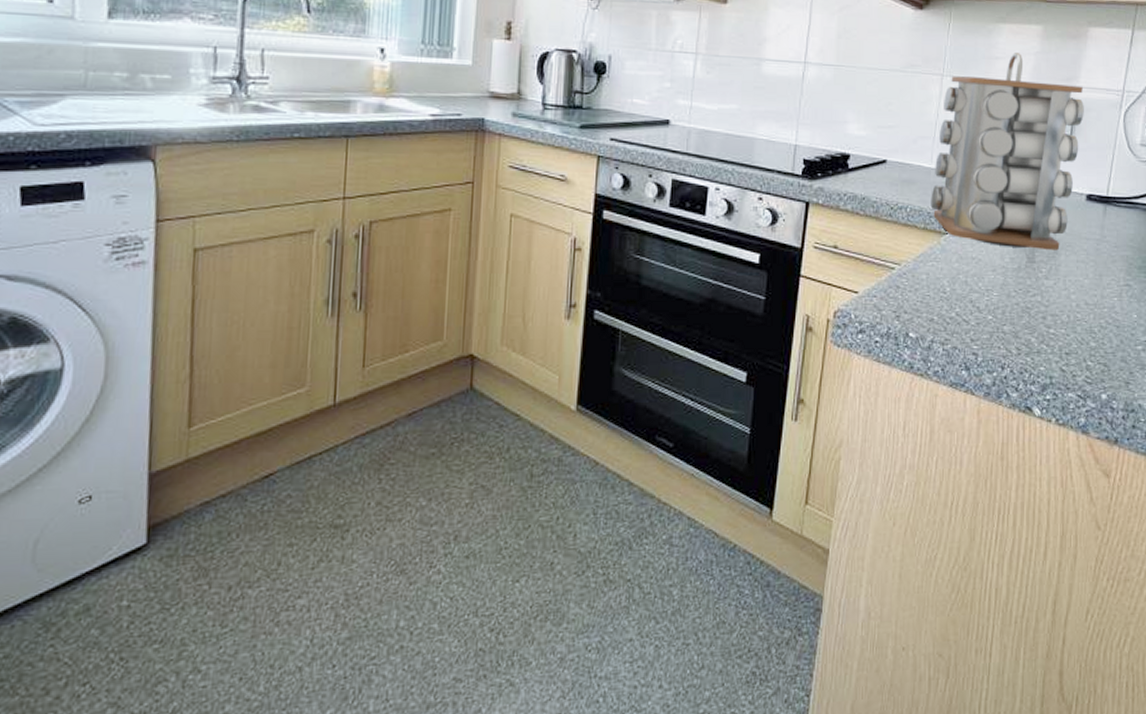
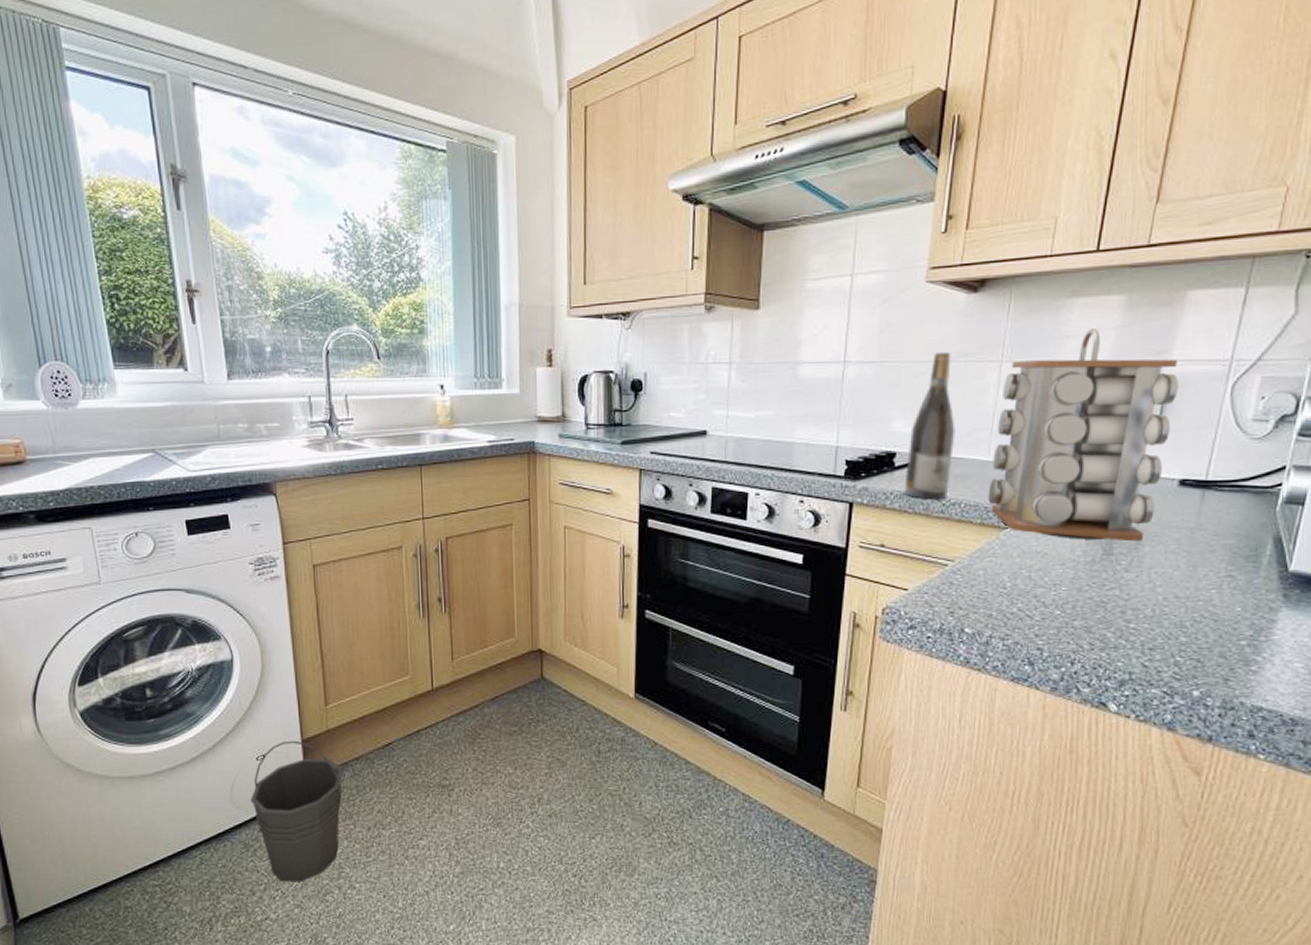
bucket: none [62,474,203,672] -> present [251,740,343,882]
wine bottle: none [856,61,903,202] -> present [904,351,956,499]

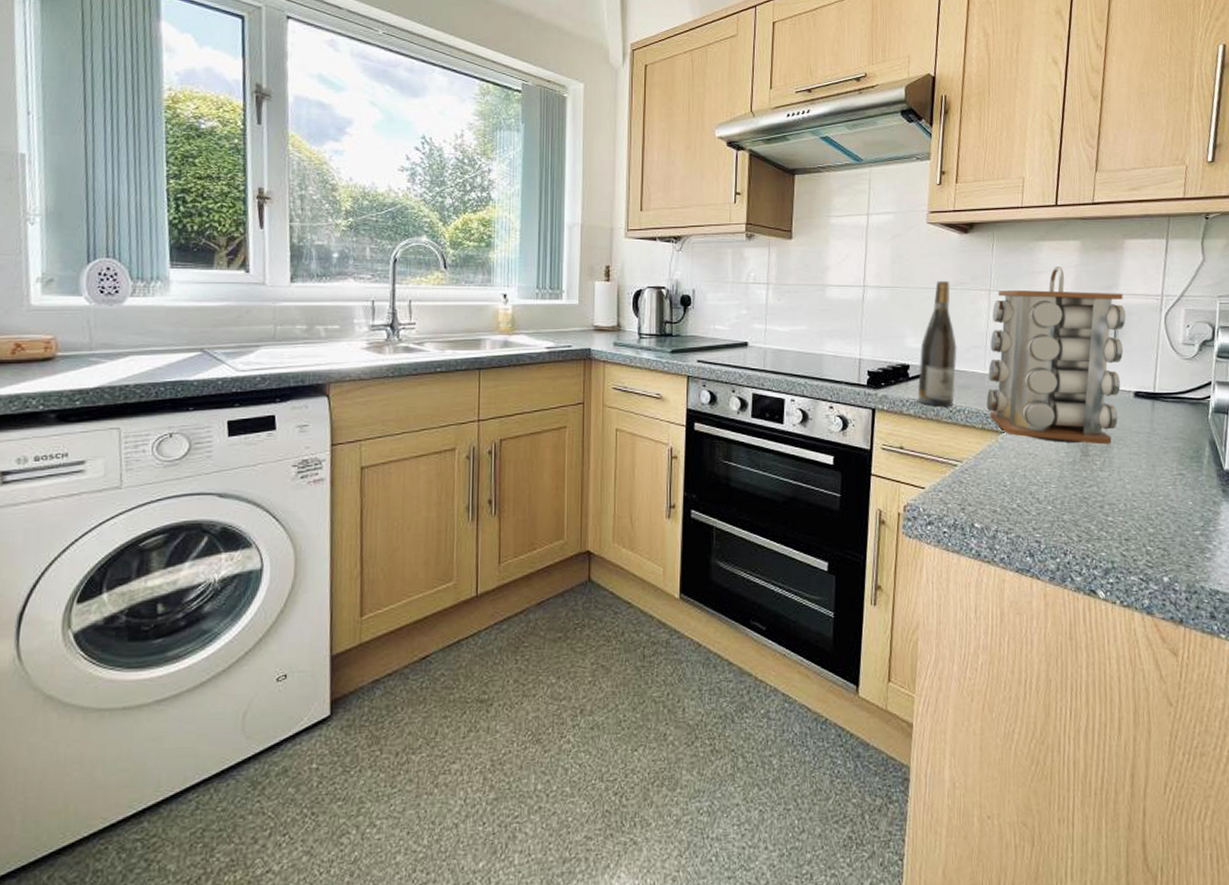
bucket: present [251,740,343,882] -> none [265,657,374,825]

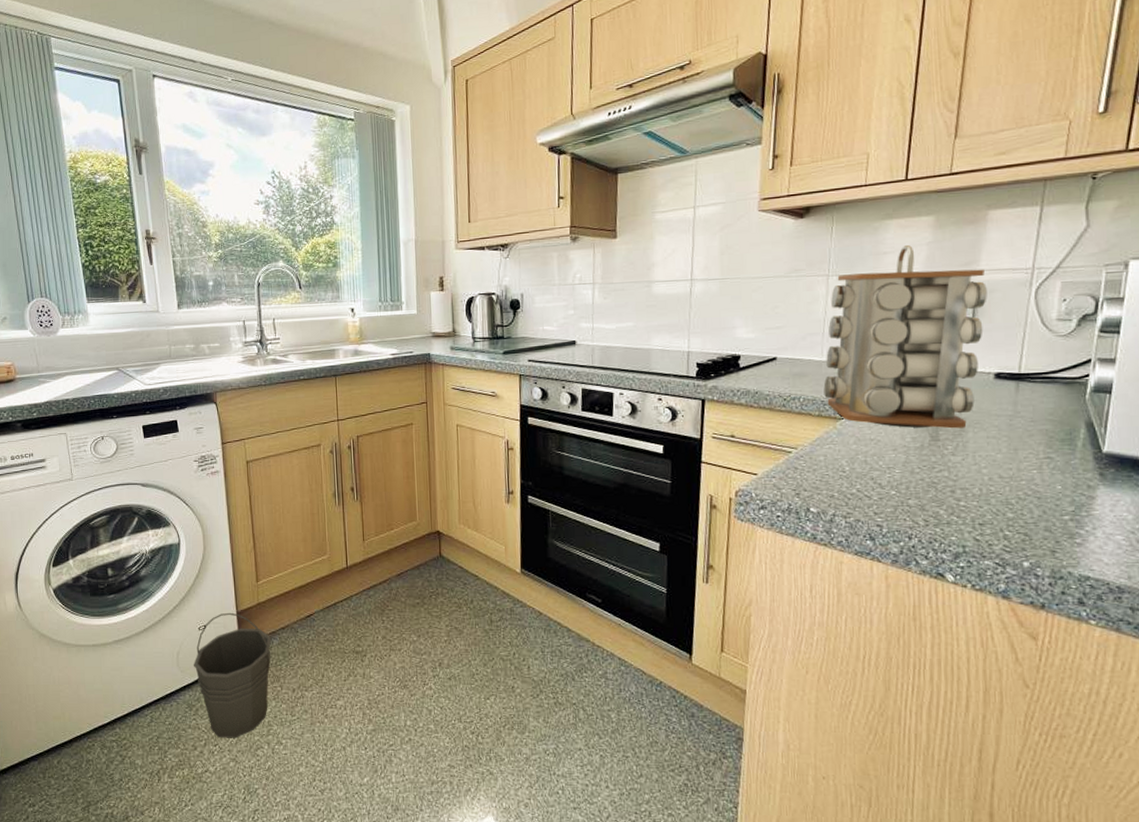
bucket: none [265,657,374,825] -> present [194,612,272,738]
wine bottle: present [917,280,957,406] -> none [749,268,792,395]

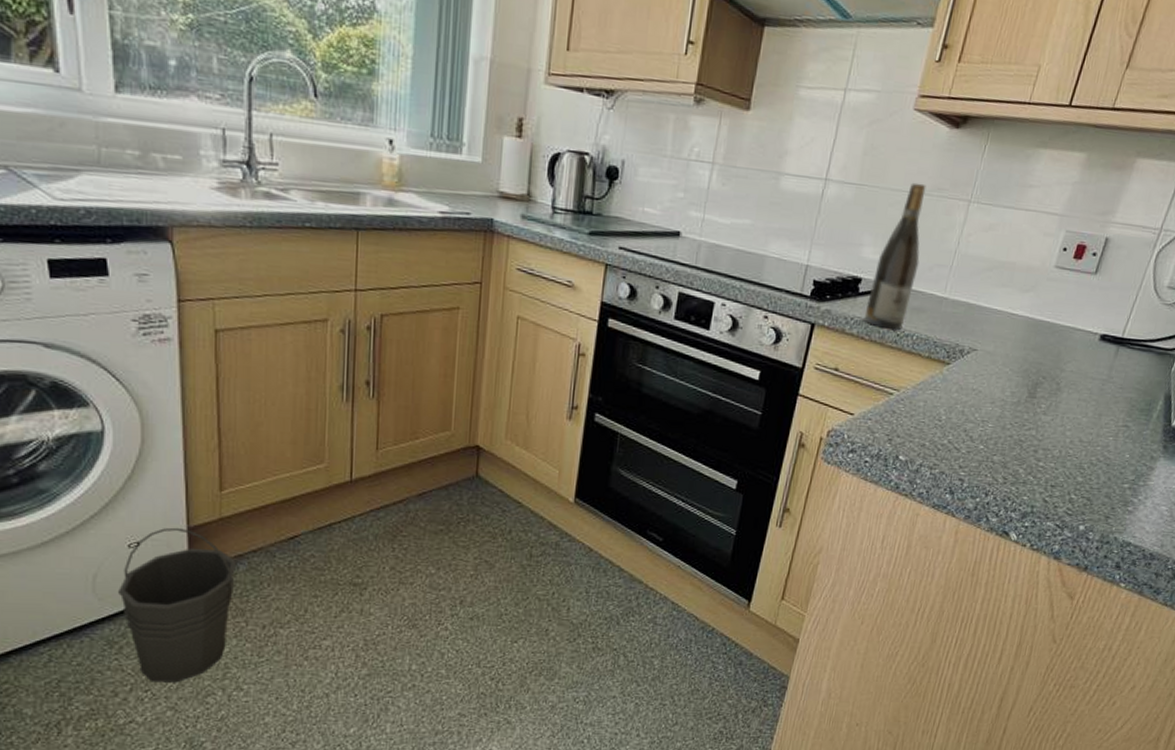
wine bottle: none [749,268,792,395] -> present [863,182,926,330]
spice rack: present [823,245,987,429] -> none [938,181,1118,388]

